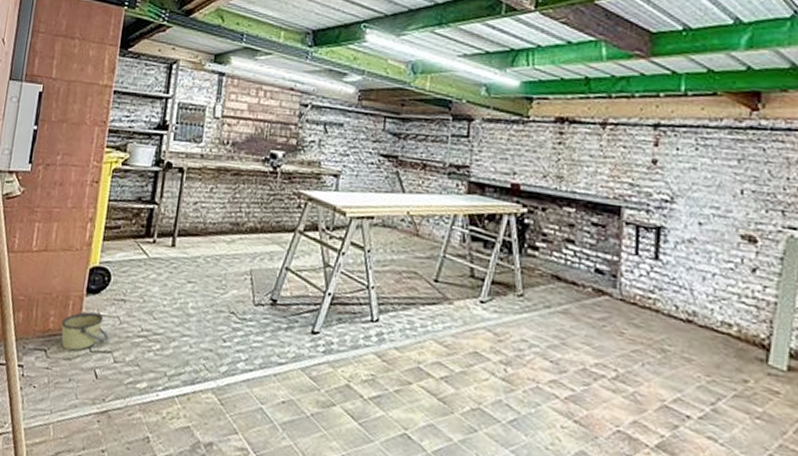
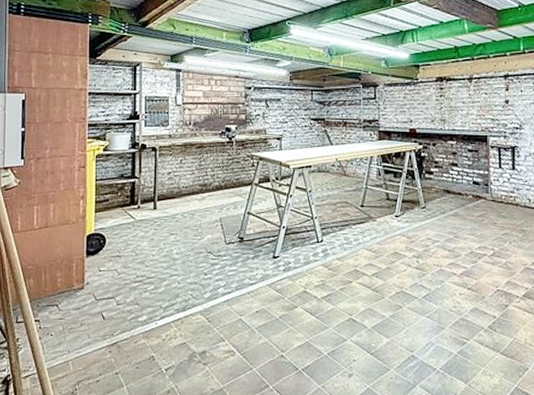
bucket: present [61,311,110,352] -> none [68,270,111,303]

